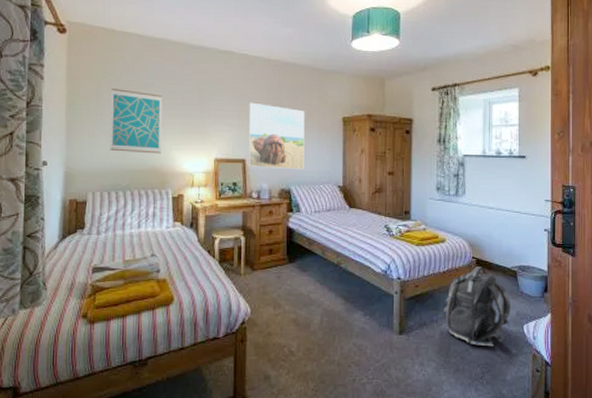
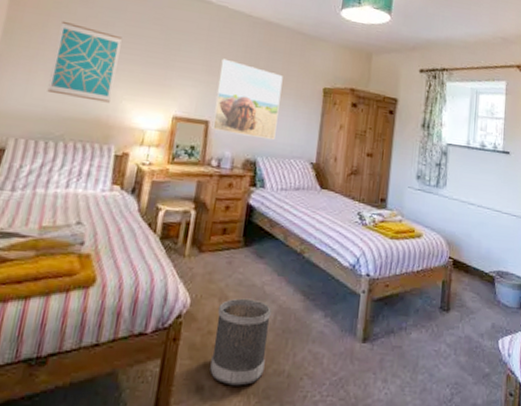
wastebasket: none [274,305,318,374] -> present [210,298,272,386]
backpack: present [444,266,510,347] -> none [414,268,486,363]

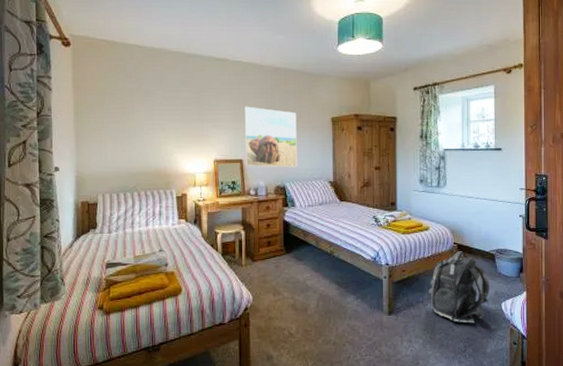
wall art: present [47,20,122,103] -> none [115,96,164,157]
wastebasket: present [210,298,272,386] -> none [274,291,315,354]
backpack: none [414,268,486,363] -> present [429,251,489,323]

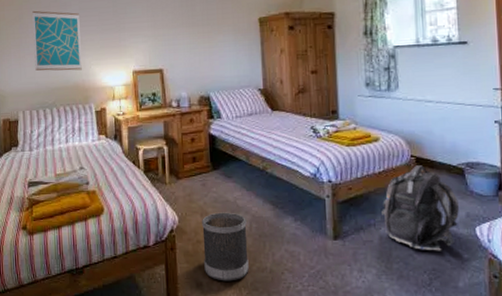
wall art: none [115,96,164,157] -> present [32,10,82,71]
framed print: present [244,106,297,168] -> none [163,11,222,76]
wastebasket: none [274,291,315,354] -> present [202,212,249,282]

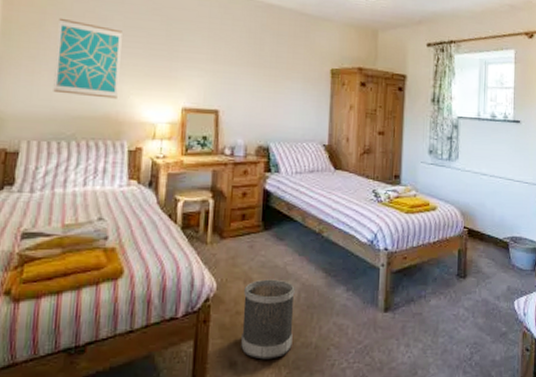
backpack: present [382,165,459,251] -> none [433,237,502,325]

